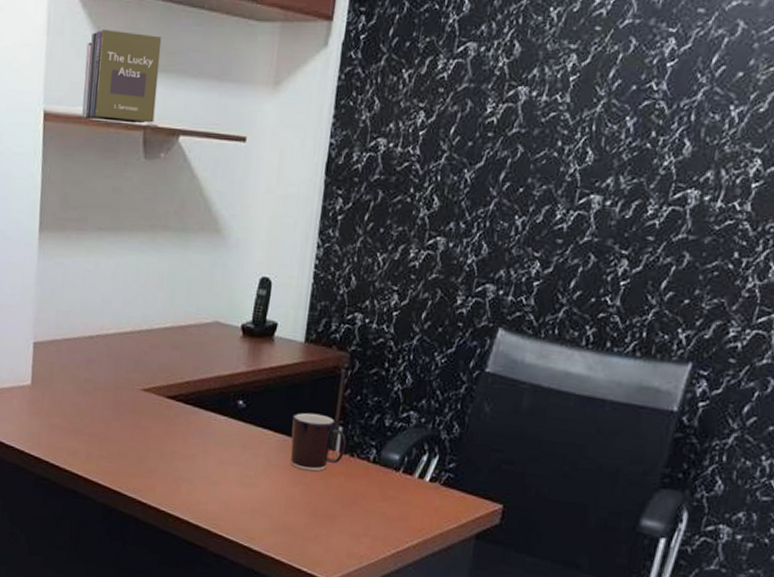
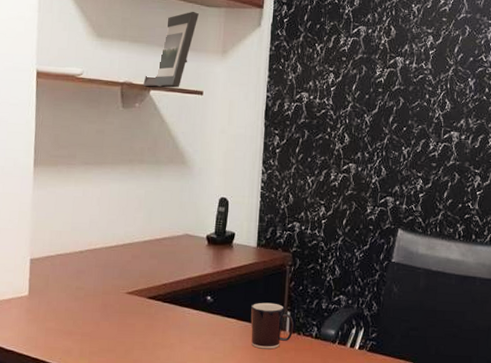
books: present [82,29,162,124] -> none [69,9,134,81]
picture frame: none [171,27,246,133] -> present [143,11,199,89]

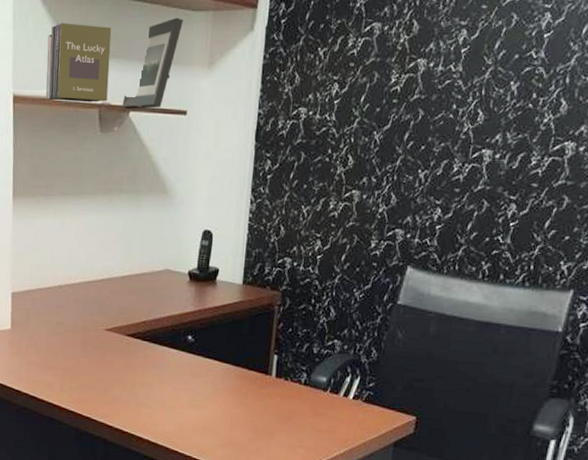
books: none [69,9,134,81] -> present [46,23,112,103]
mug: present [251,302,295,350] -> none [234,344,282,394]

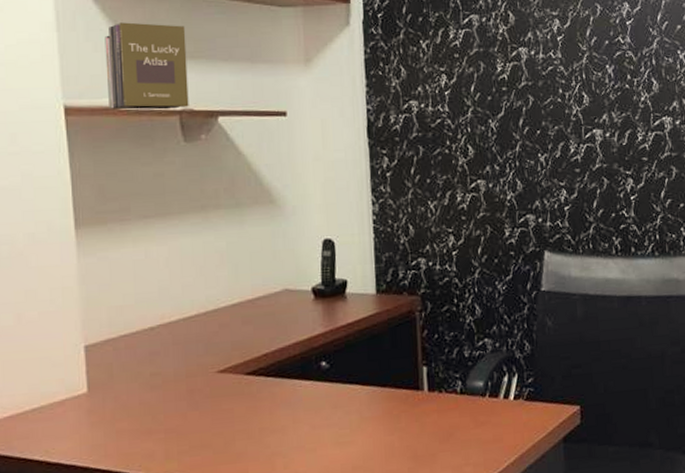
picture frame: present [122,17,183,109] -> none [208,13,270,114]

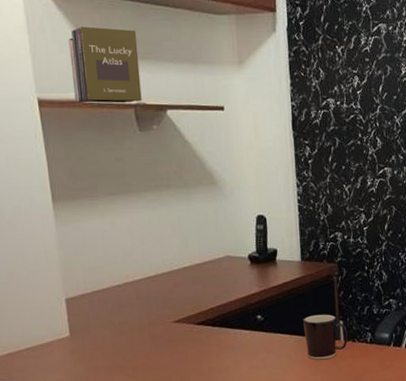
mug: none [378,358,434,417] -> present [303,314,349,360]

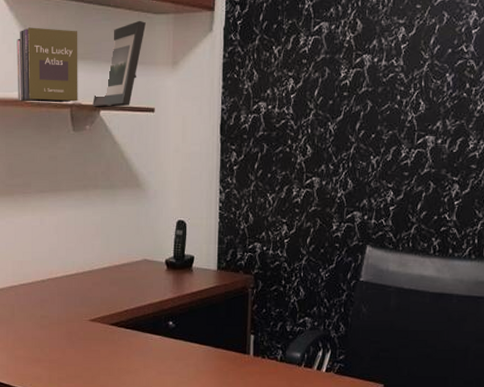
picture frame: none [158,20,208,108] -> present [92,20,146,108]
mug: present [303,314,349,360] -> none [214,326,259,373]

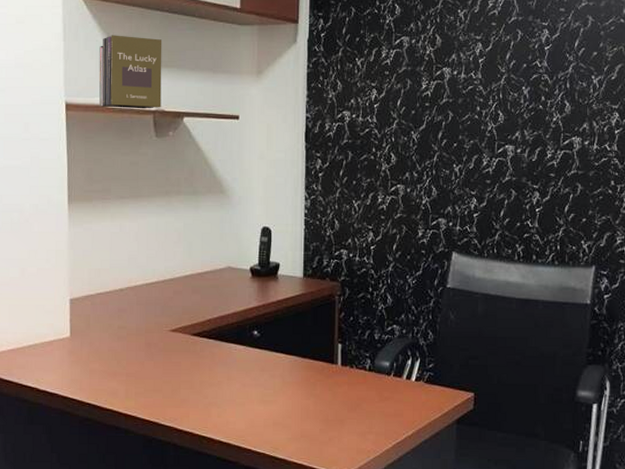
picture frame: present [92,20,146,108] -> none [176,30,230,115]

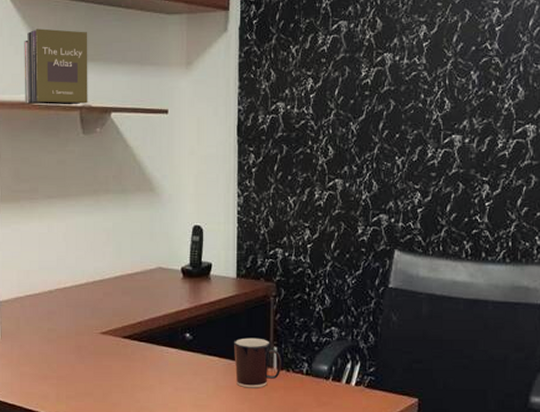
mug: none [300,335,346,384] -> present [234,338,282,388]

